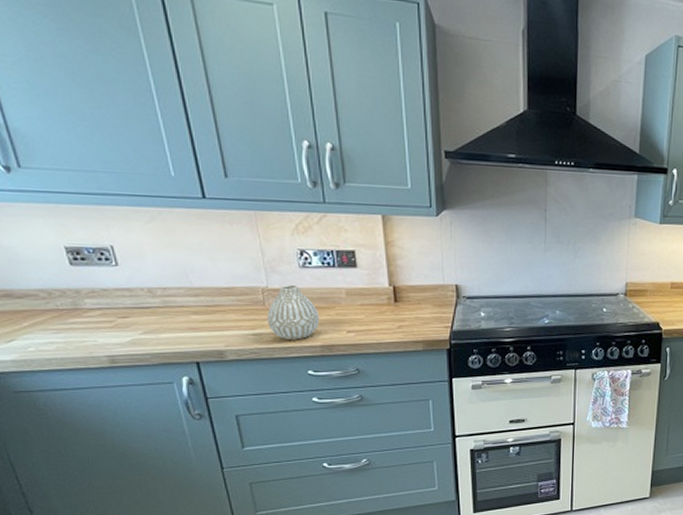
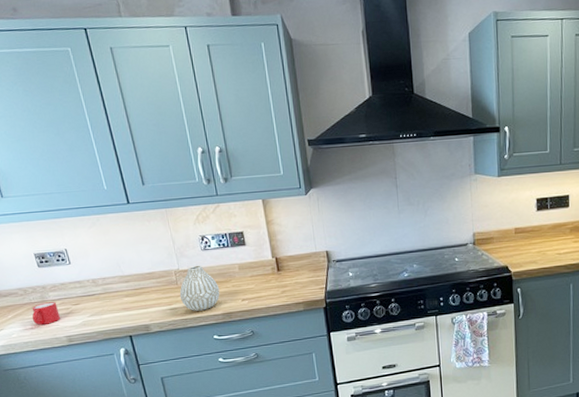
mug: none [58,311,101,340] -> present [32,302,61,326]

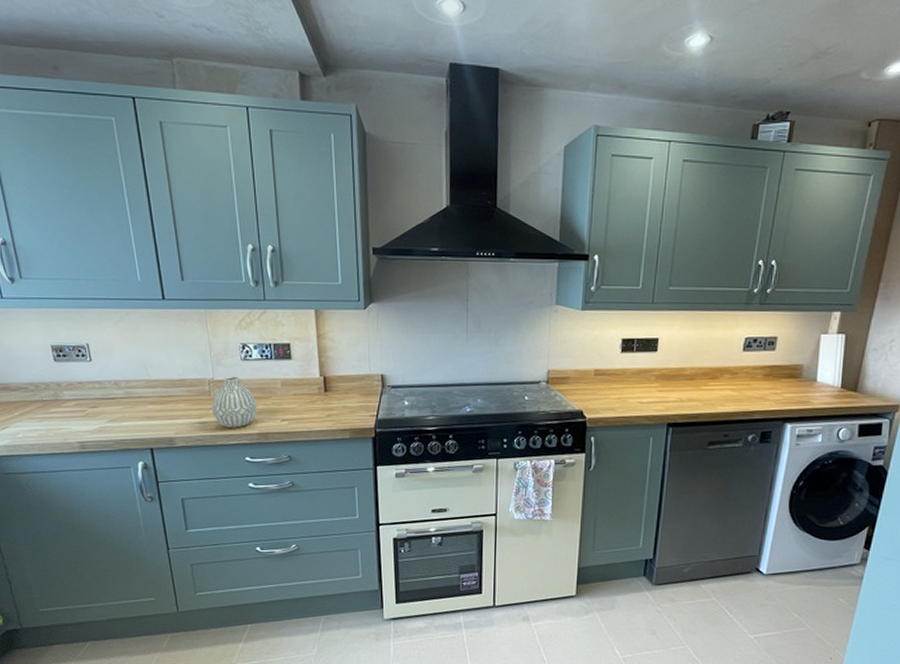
mug: present [32,302,61,326] -> none [42,402,75,428]

